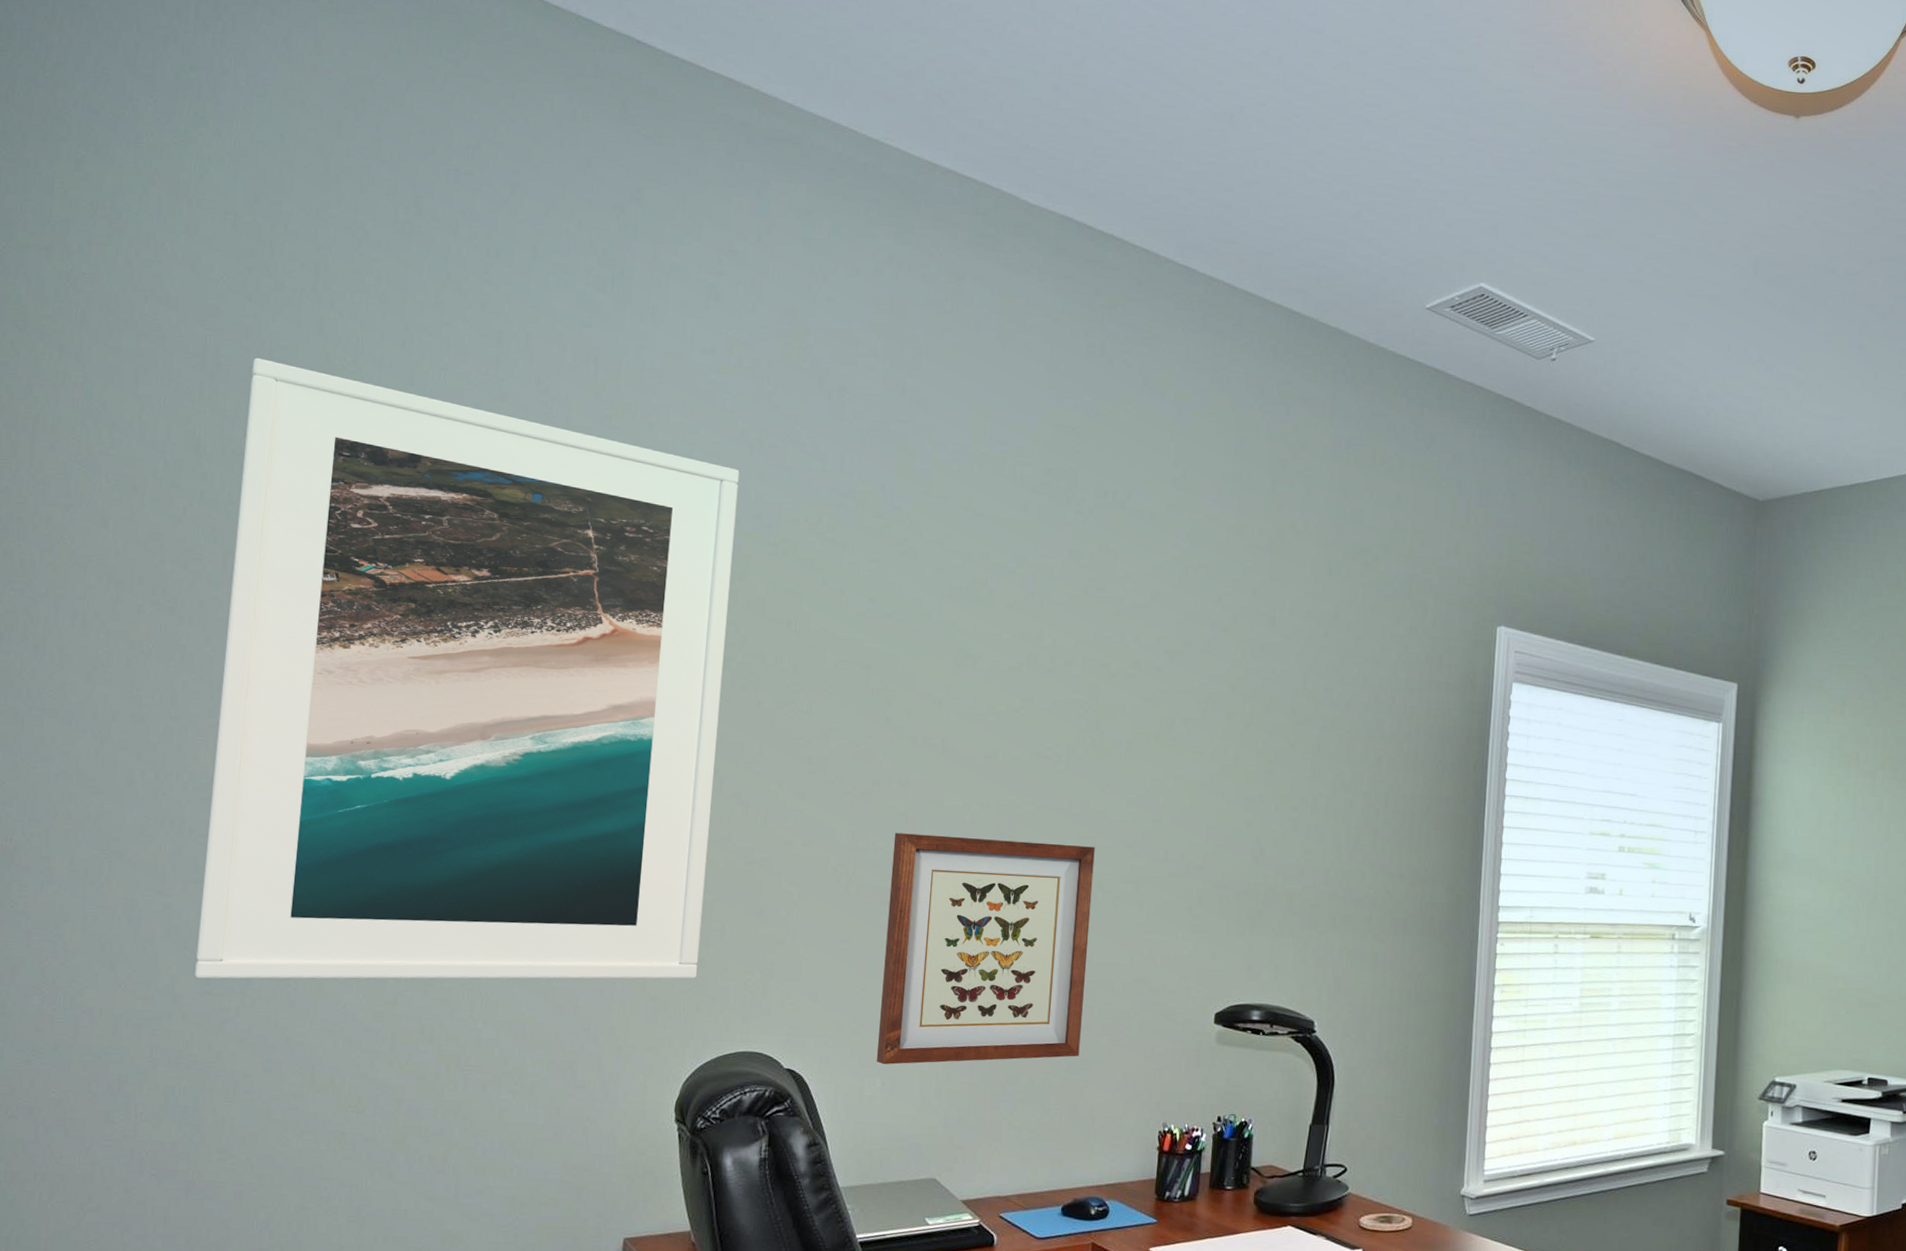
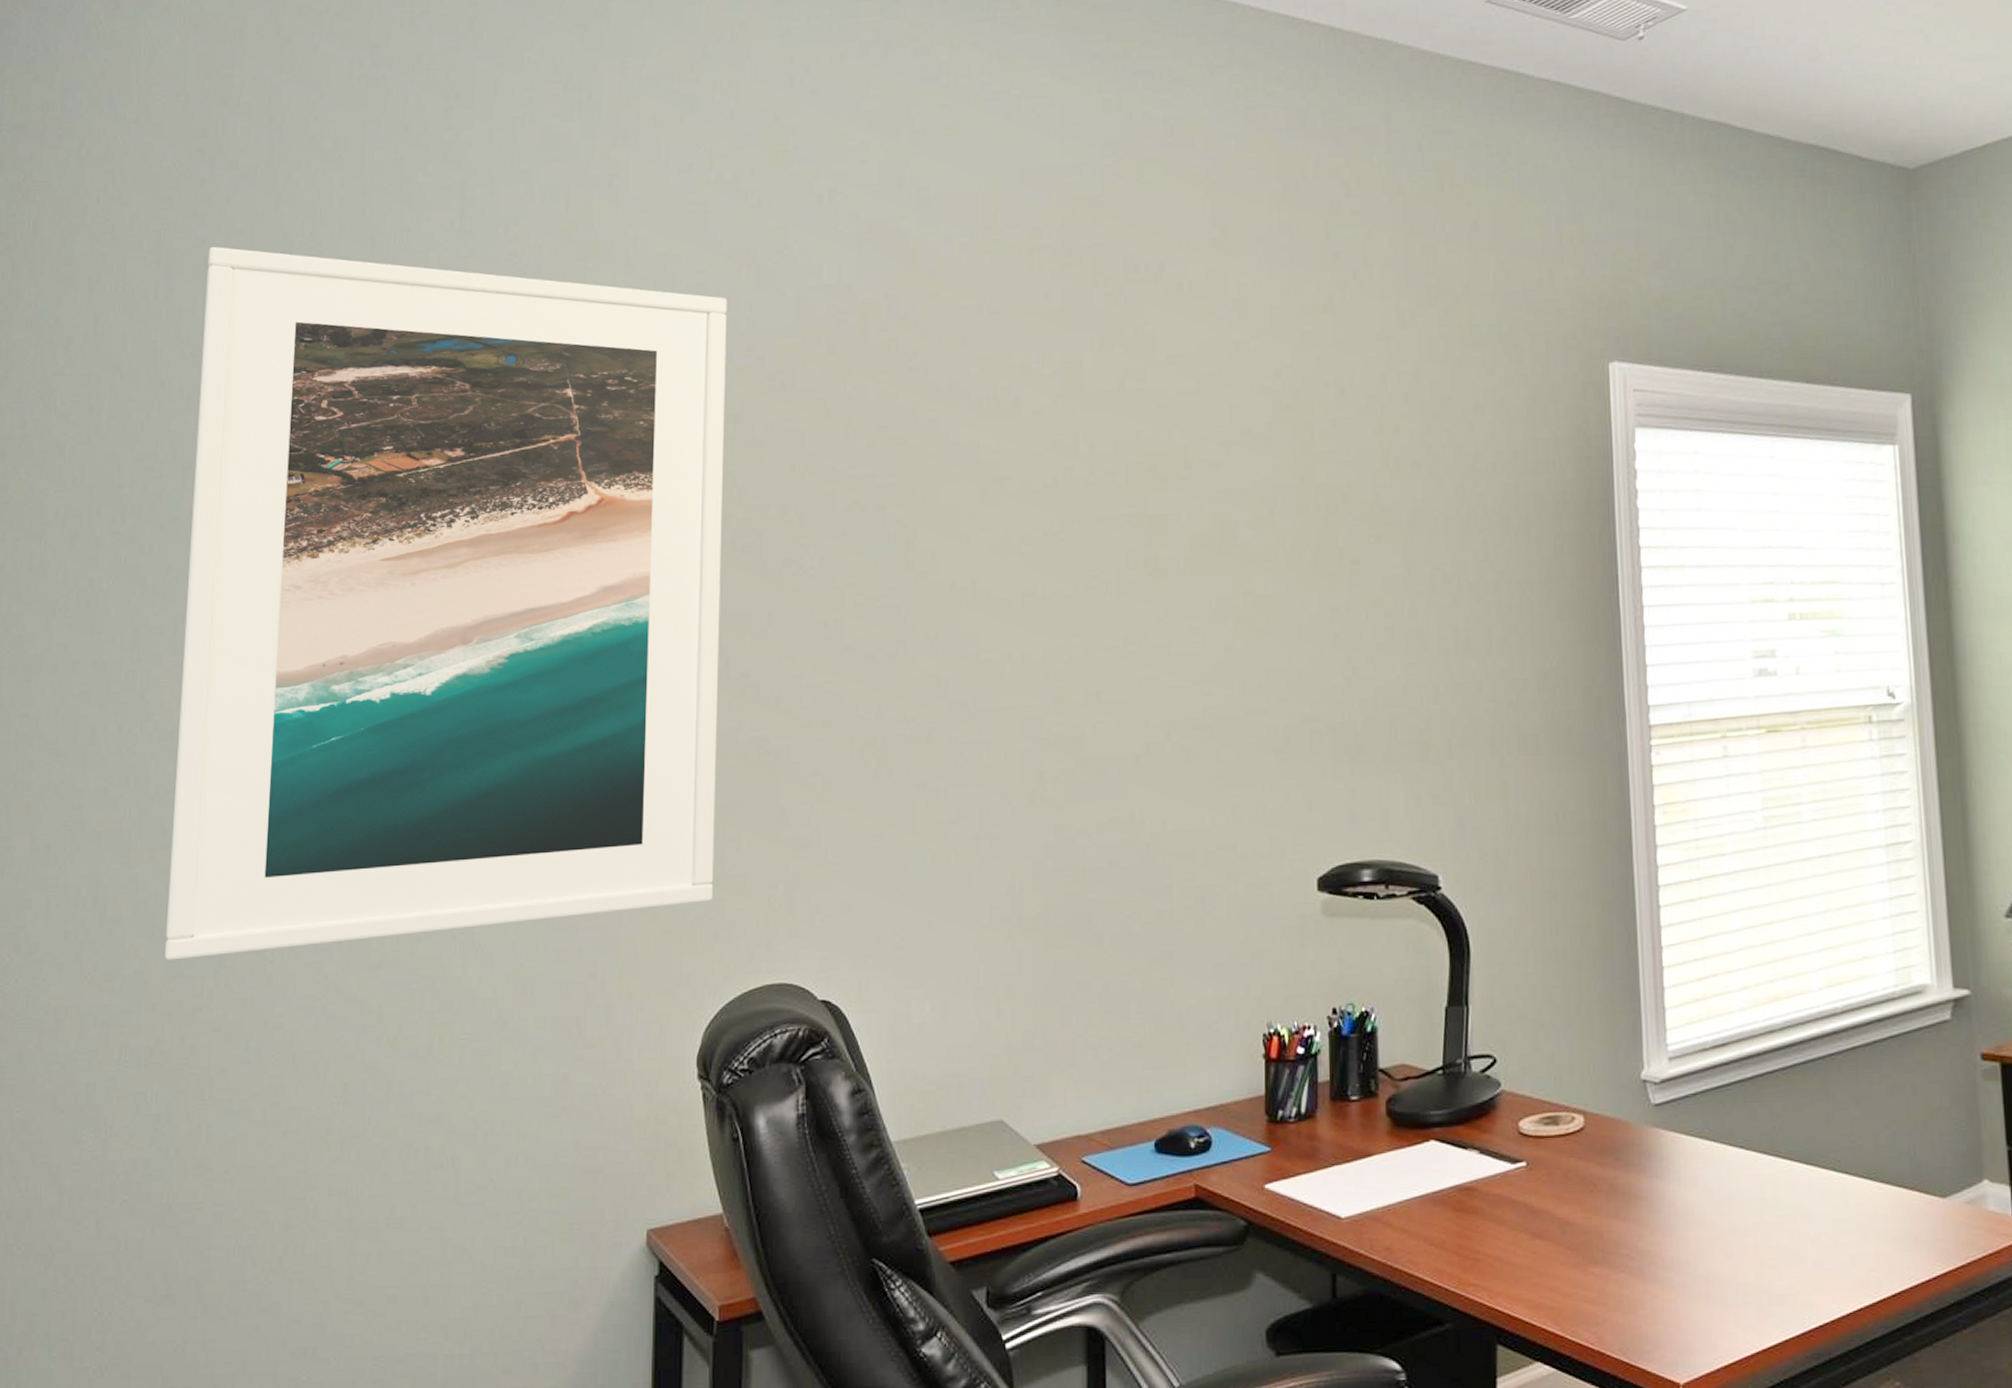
wall art: present [876,833,1095,1065] -> none [923,689,1160,984]

